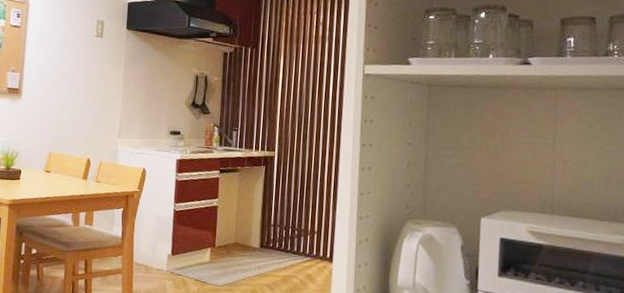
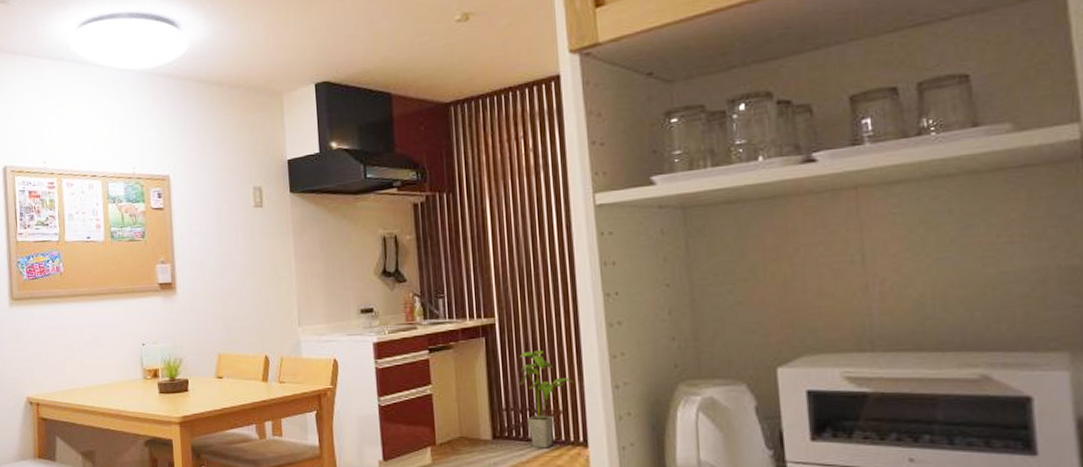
house plant: none [287,181,329,260] -> present [519,349,575,449]

